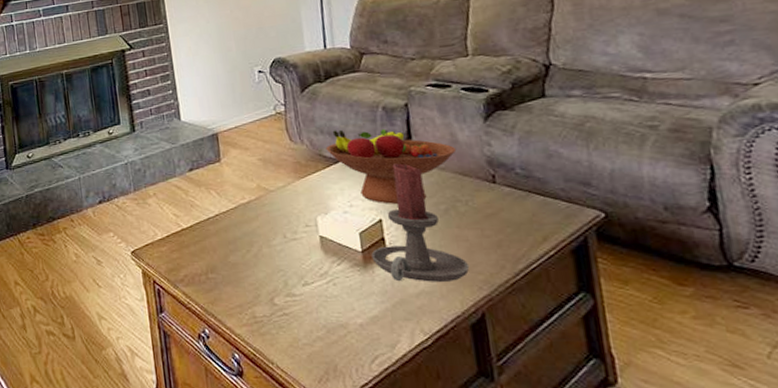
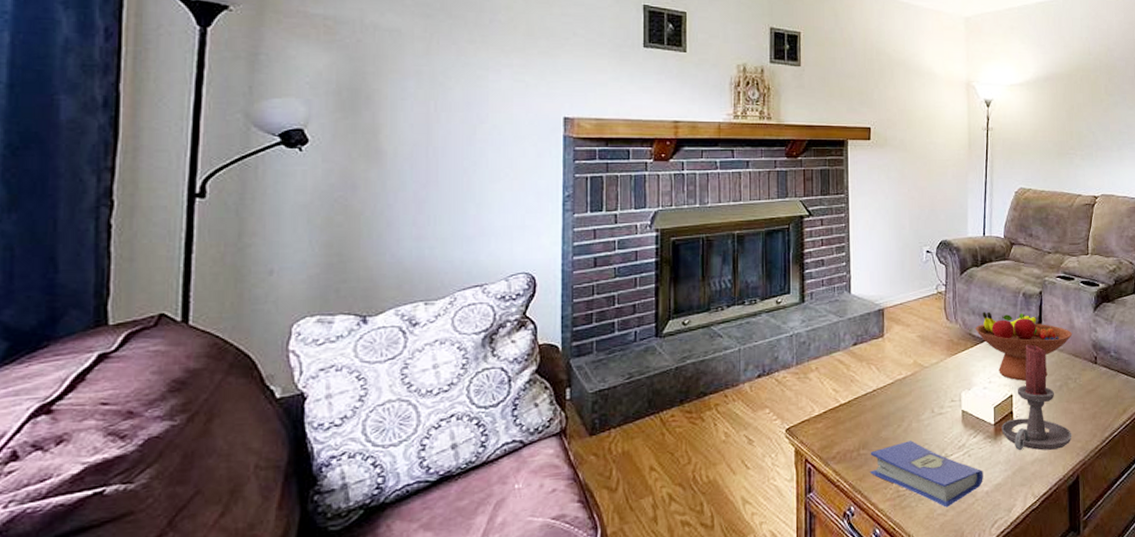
hardcover book: none [219,266,355,338] -> present [869,441,983,508]

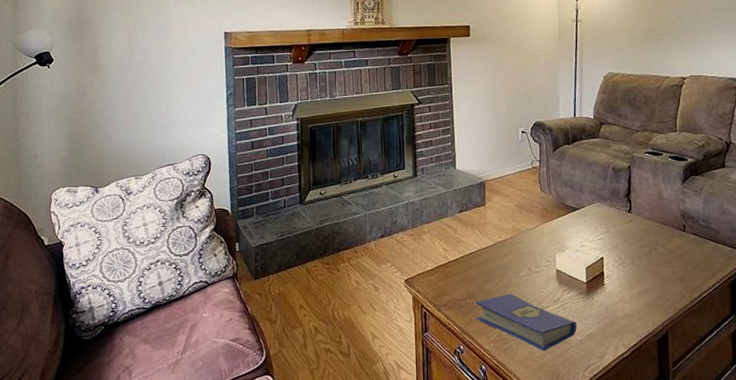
fruit bowl: present [975,311,1073,381] -> none [567,184,661,245]
candle holder: present [1001,344,1072,451] -> none [593,213,661,307]

